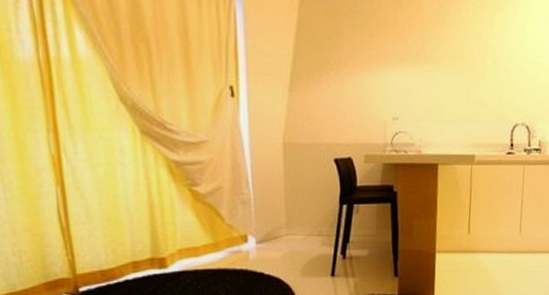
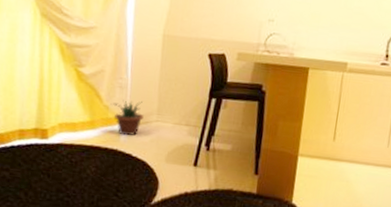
potted plant: none [234,215,272,254] -> present [110,100,144,136]

